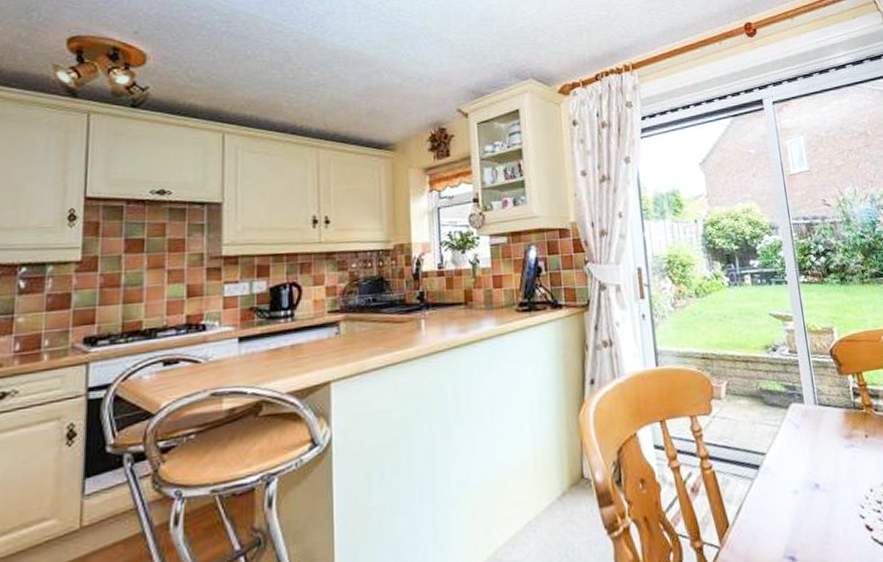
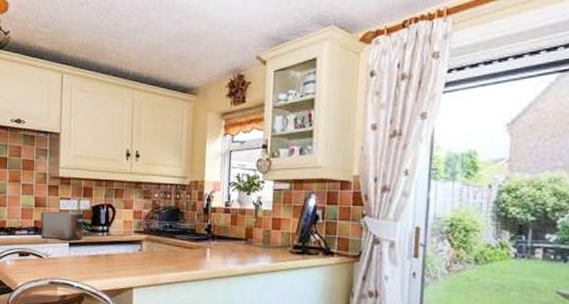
toaster: none [195,297,258,339] -> present [40,211,84,241]

